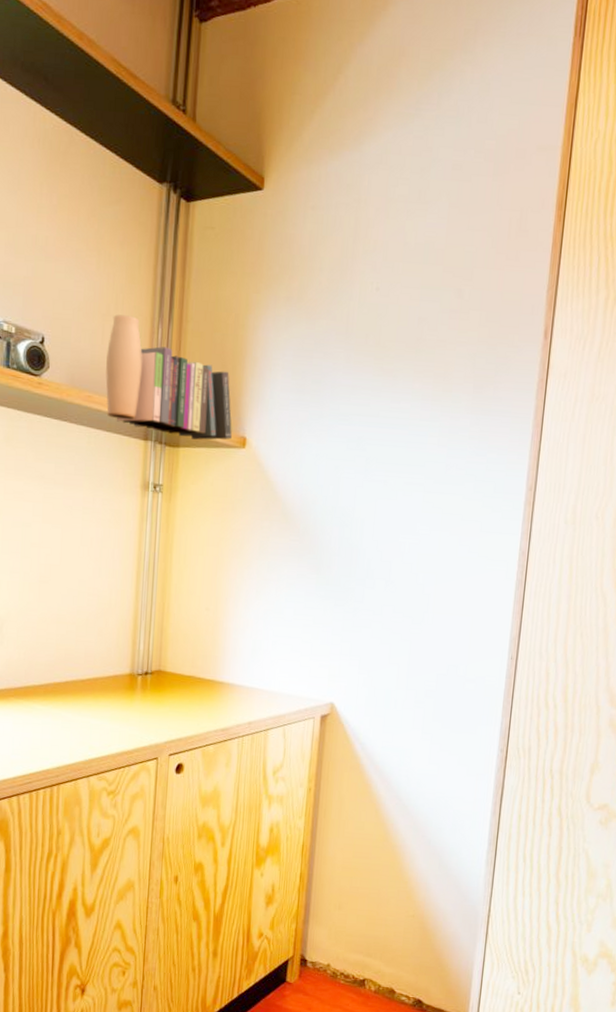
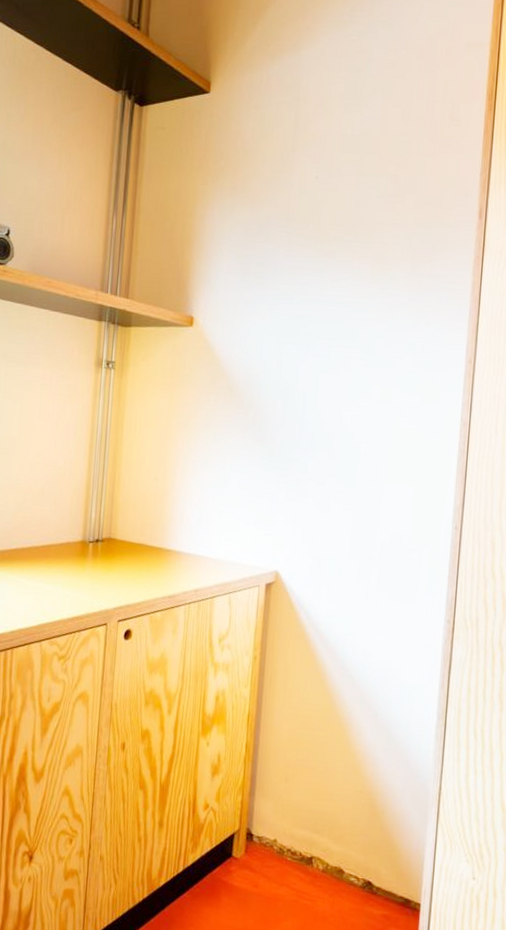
vase: present [105,314,142,420] -> none [64,208,98,303]
books: present [116,346,232,440] -> none [73,235,180,320]

